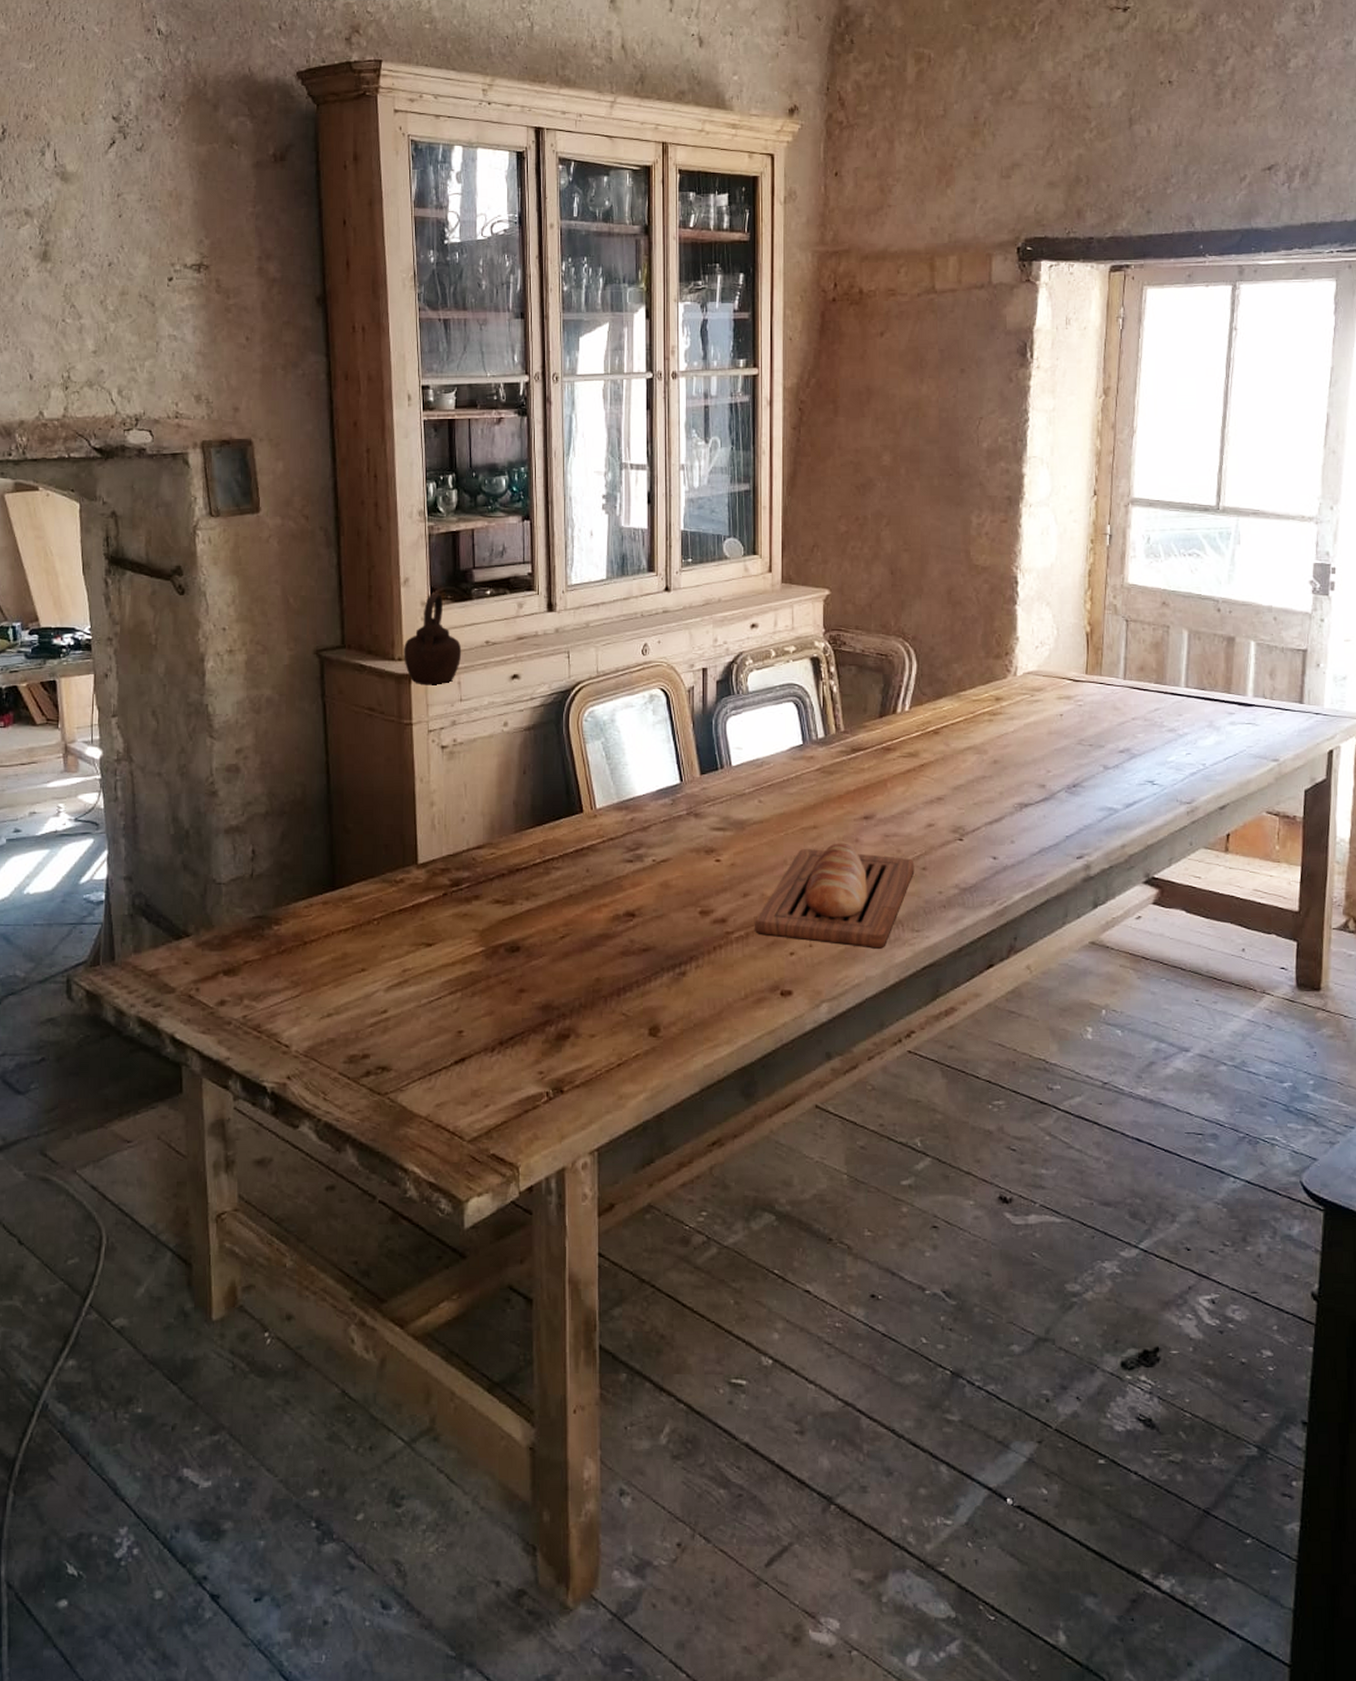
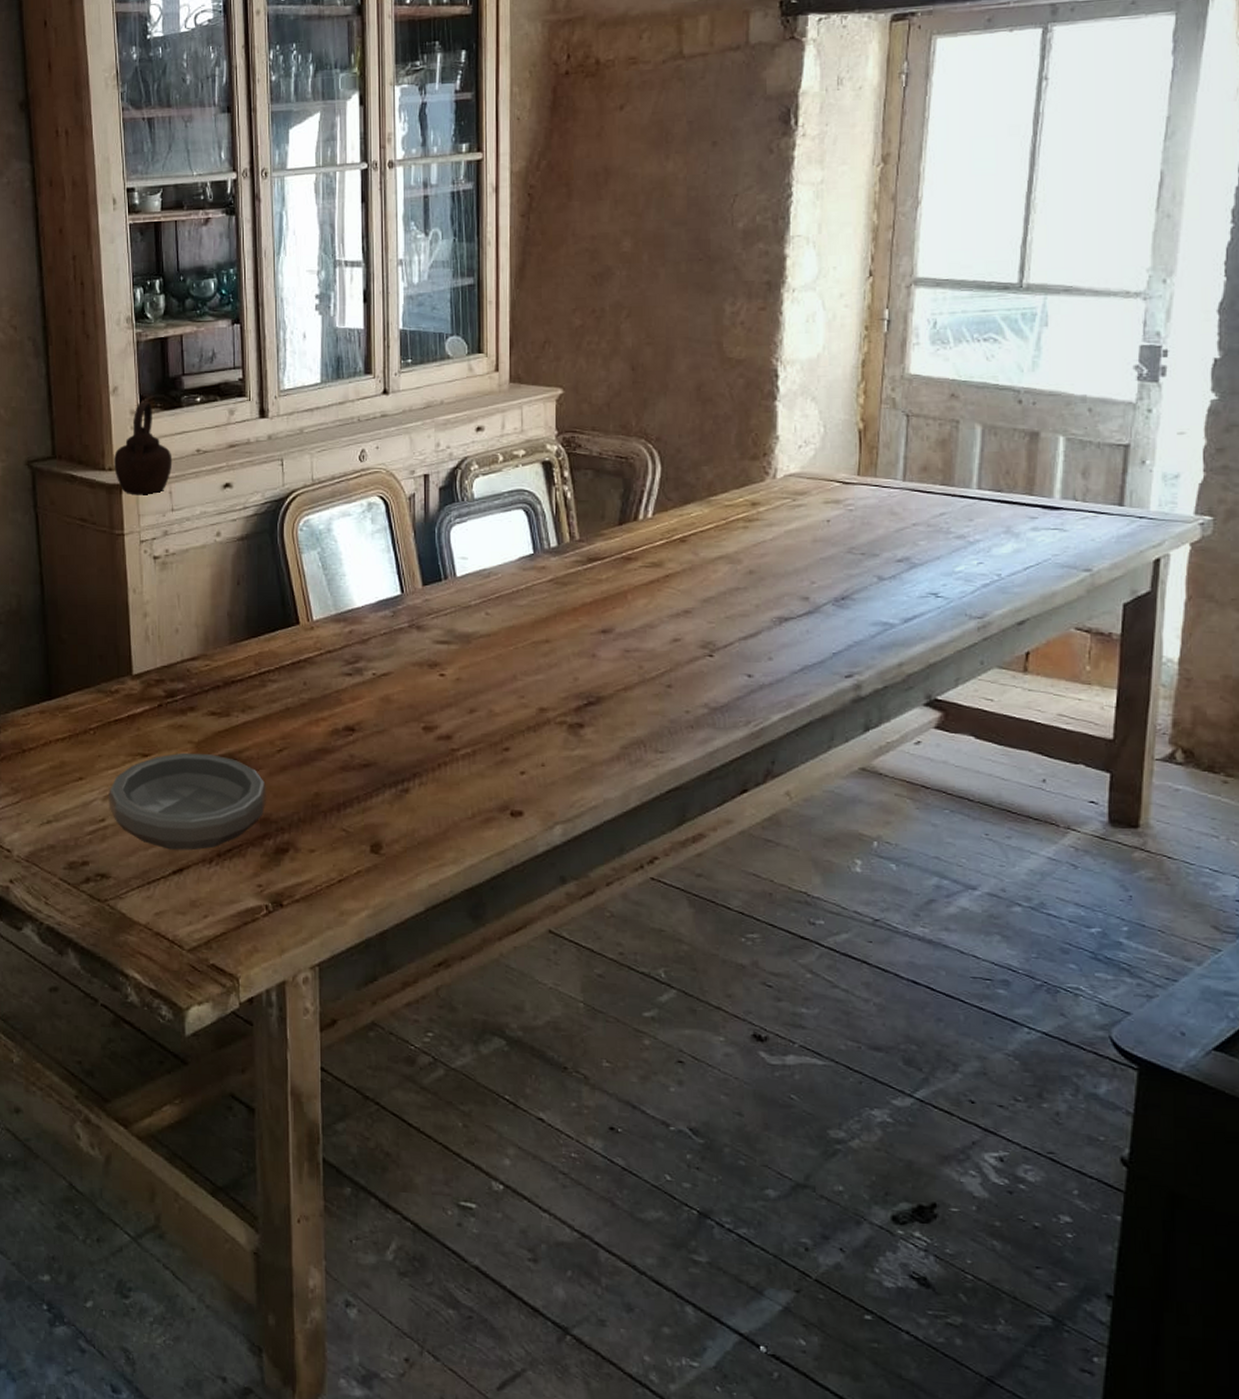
bowl: none [391,941,550,1040] -> present [108,752,267,851]
bread loaf: present [755,841,915,949] -> none [482,656,659,770]

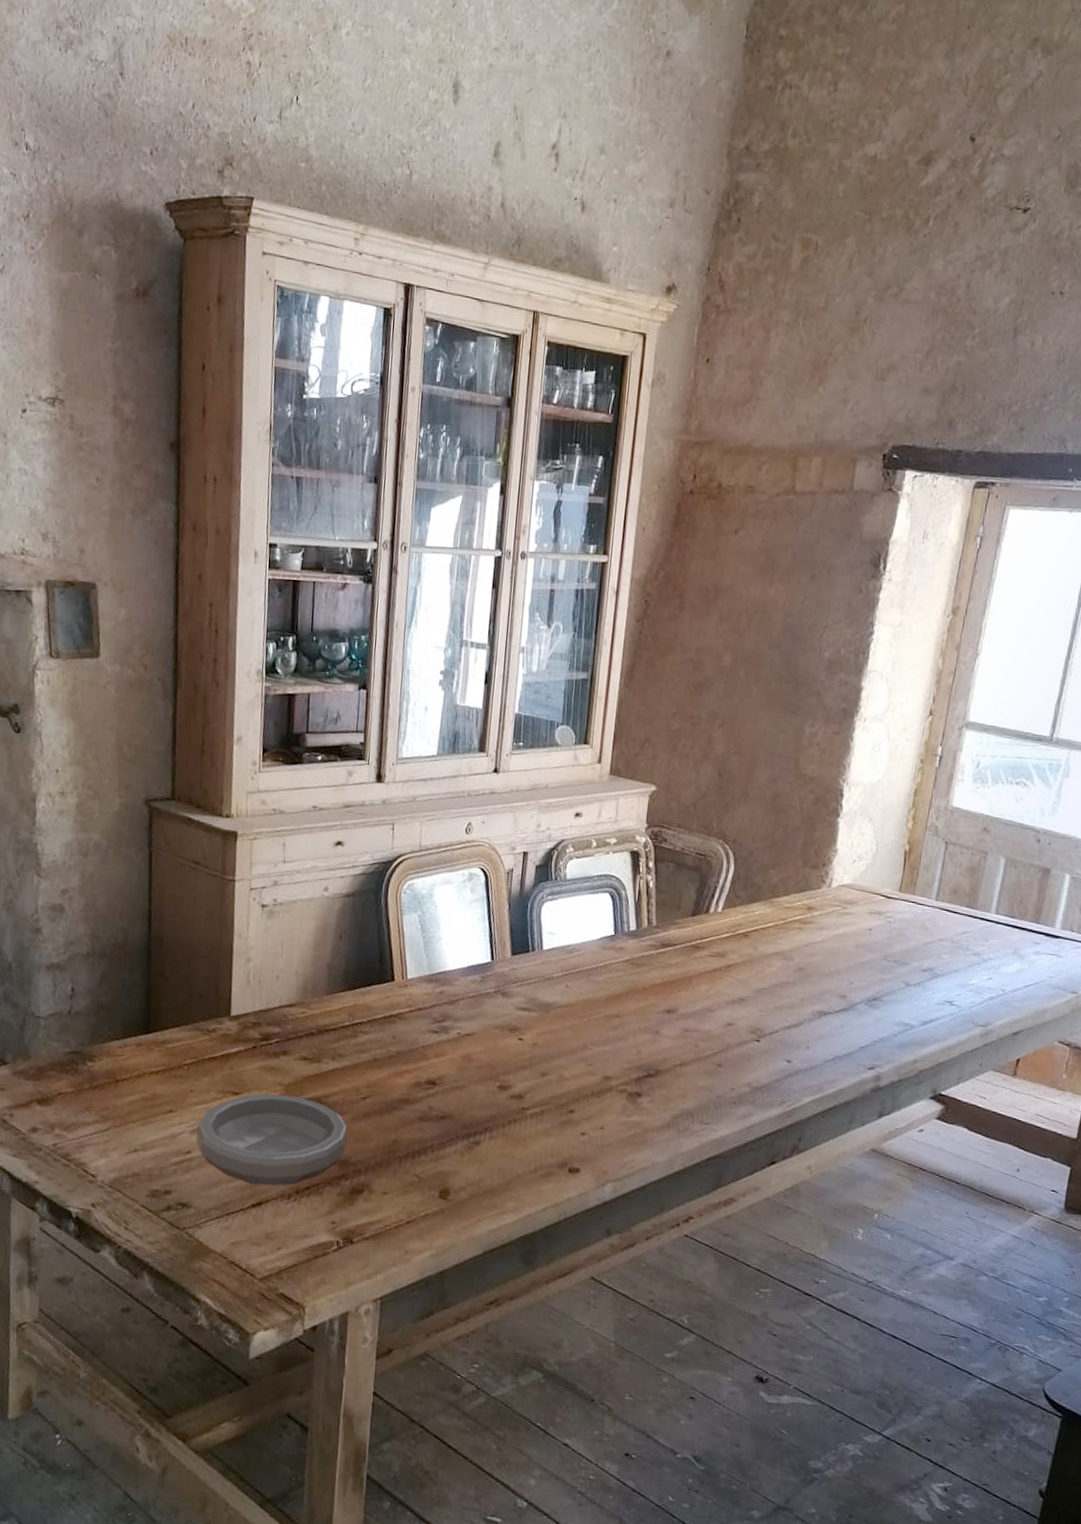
teapot: present [114,401,173,495] -> none [231,753,289,845]

